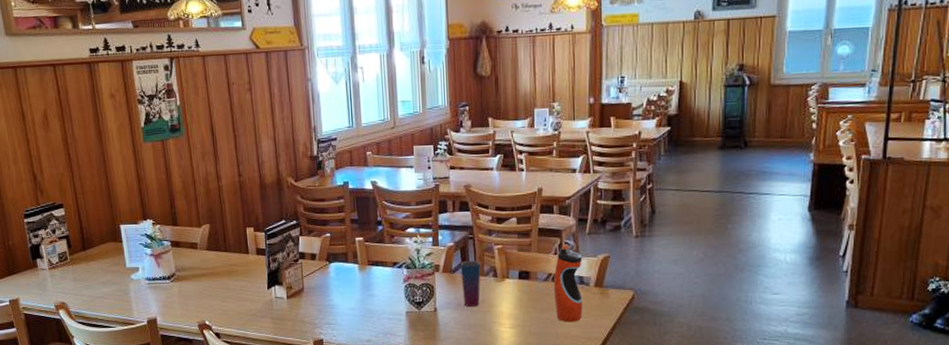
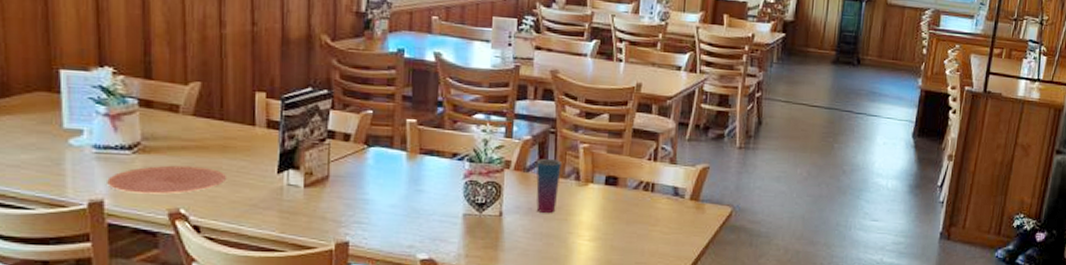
plate: none [157,288,233,311] -> present [107,165,226,195]
water bottle: present [554,244,583,322] -> none [643,150,680,238]

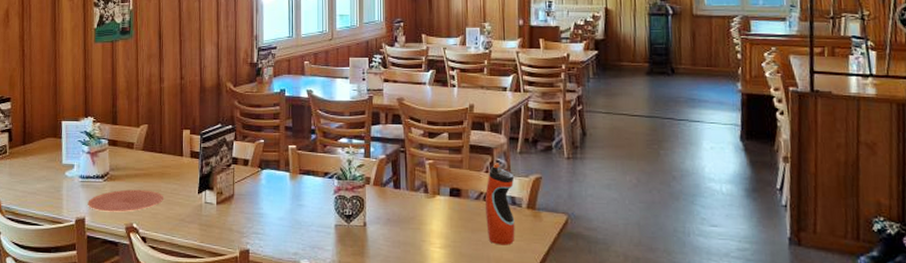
cup: present [536,158,562,213] -> none [392,174,412,223]
water bottle: none [643,150,680,238] -> present [485,163,515,245]

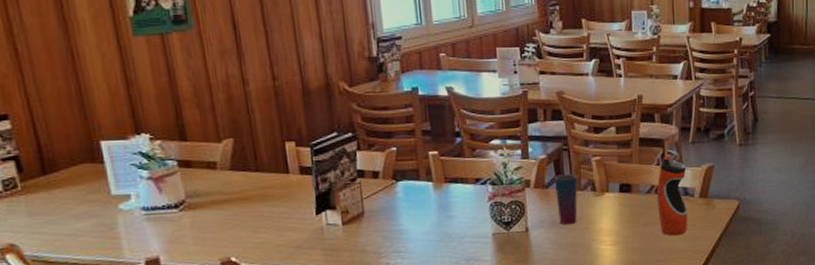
plate: present [88,189,163,212] -> none [159,216,269,248]
cup: none [392,174,412,223] -> present [555,173,578,224]

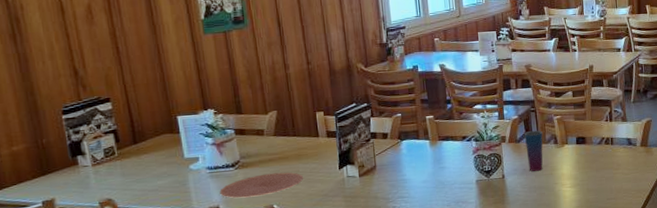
plate: none [159,216,269,248] -> present [220,172,303,198]
water bottle: present [657,154,688,236] -> none [606,112,632,179]

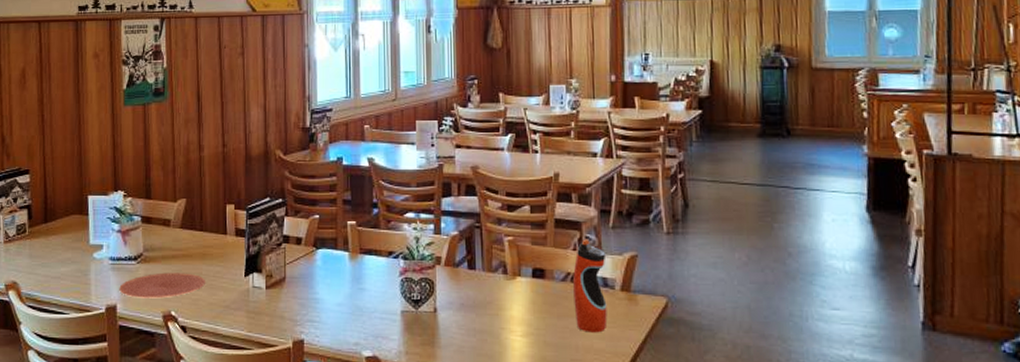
cup: present [525,130,543,172] -> none [466,252,489,308]
water bottle: none [606,112,632,179] -> present [573,239,608,333]

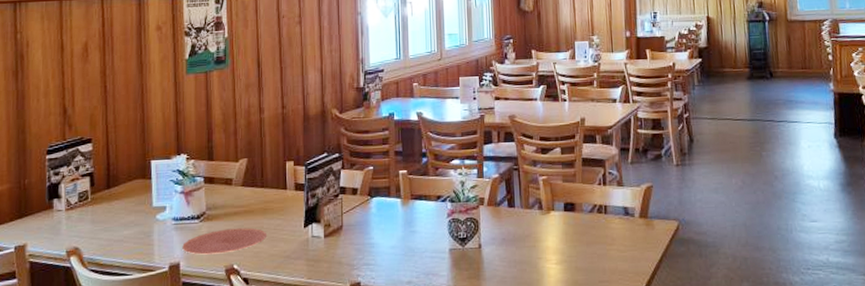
water bottle: present [573,239,608,333] -> none [599,174,629,256]

